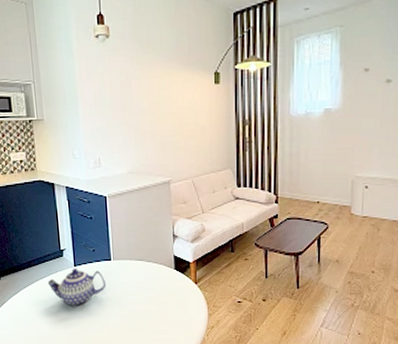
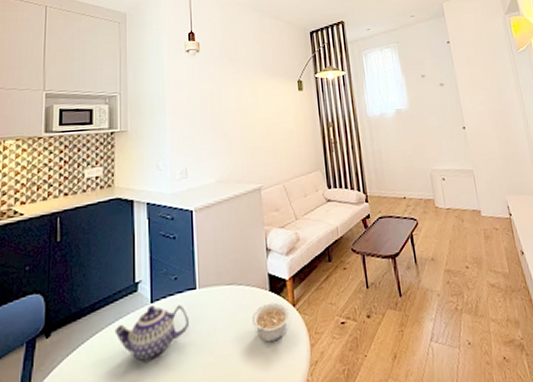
legume: none [159,278,192,308] -> present [252,302,290,343]

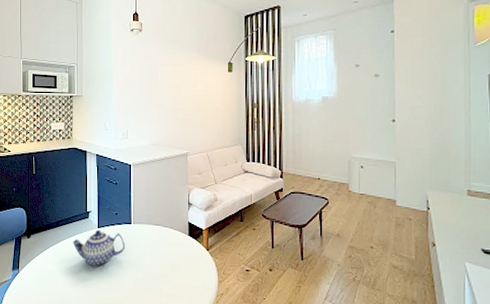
legume: present [252,302,290,343] -> none [173,244,203,273]

